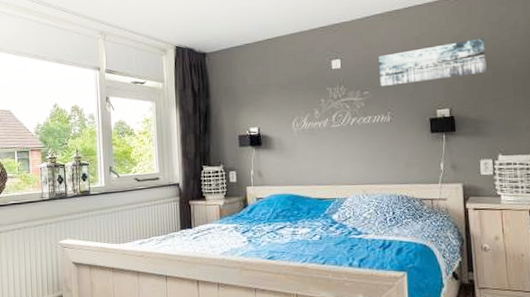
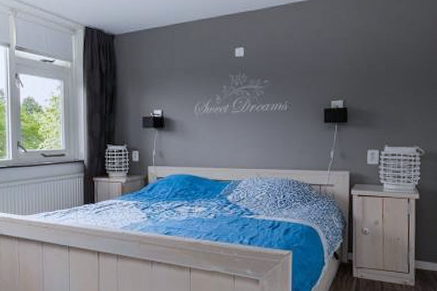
wall art: present [379,38,487,87] -> none [280,34,382,77]

